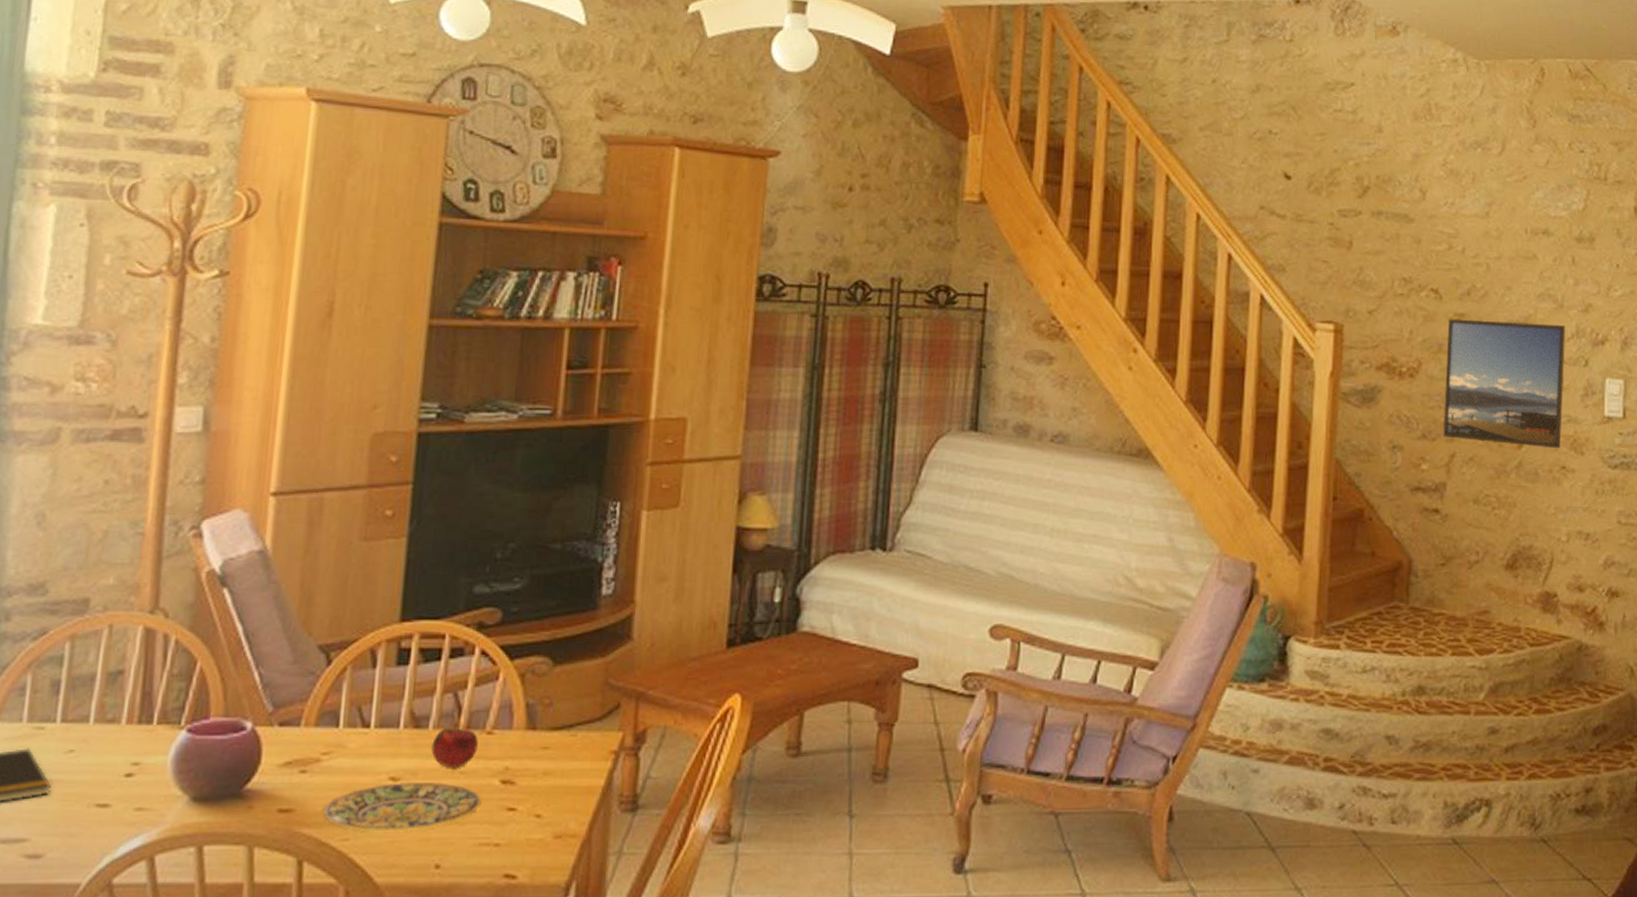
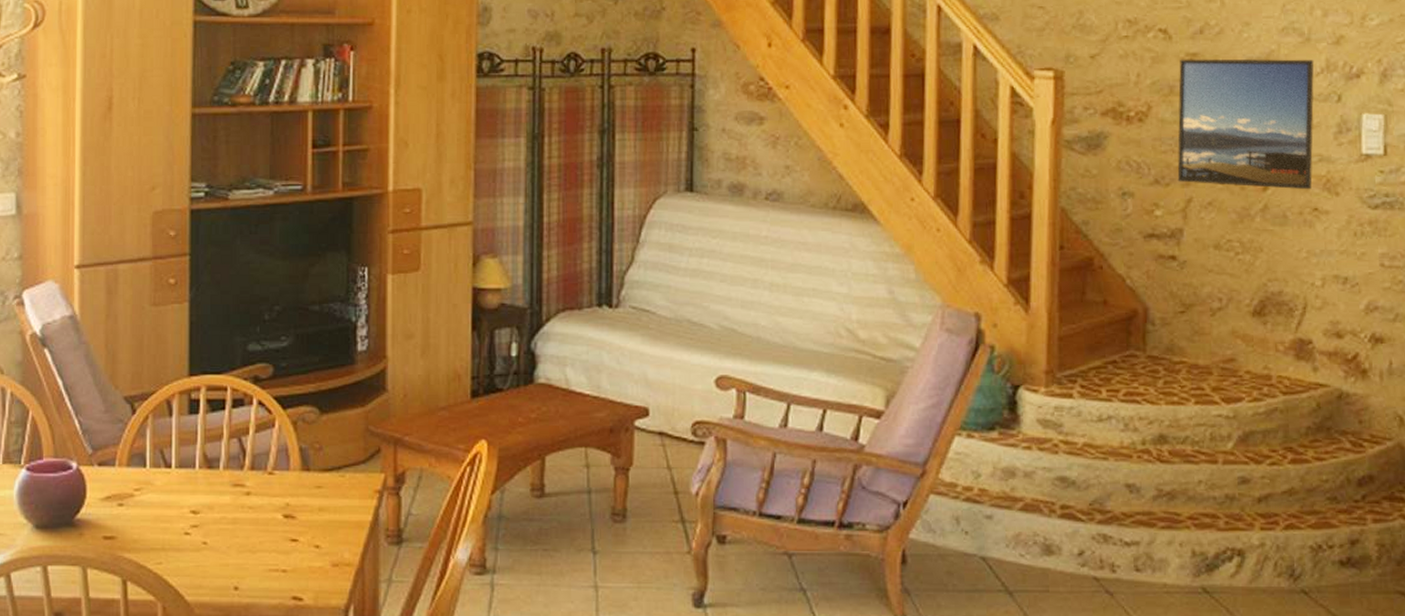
plate: present [323,783,482,832] -> none [139,516,269,558]
fruit: present [431,724,478,768] -> none [223,465,262,503]

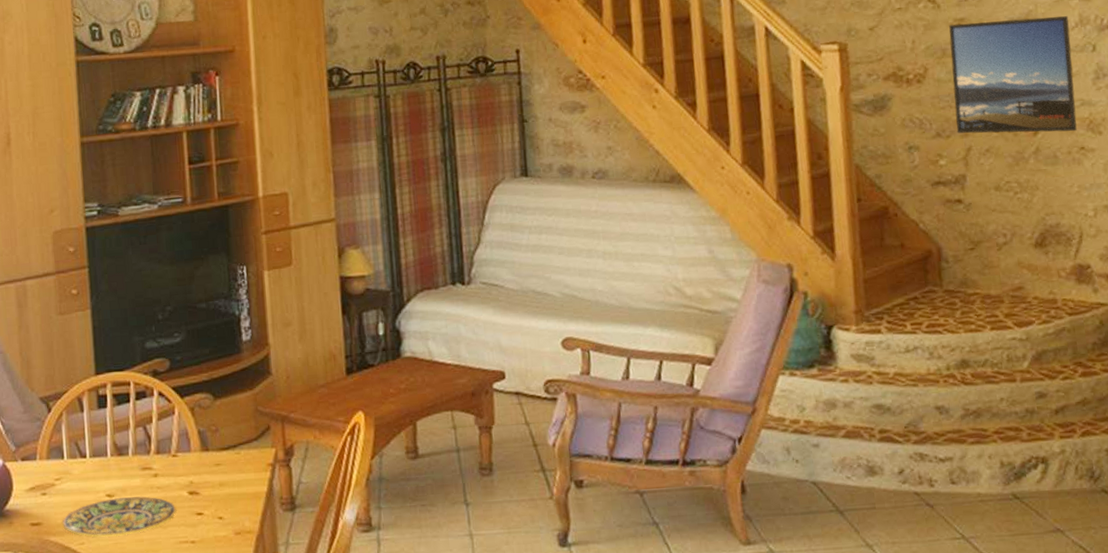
plate: none [139,516,269,558] -> present [62,496,177,537]

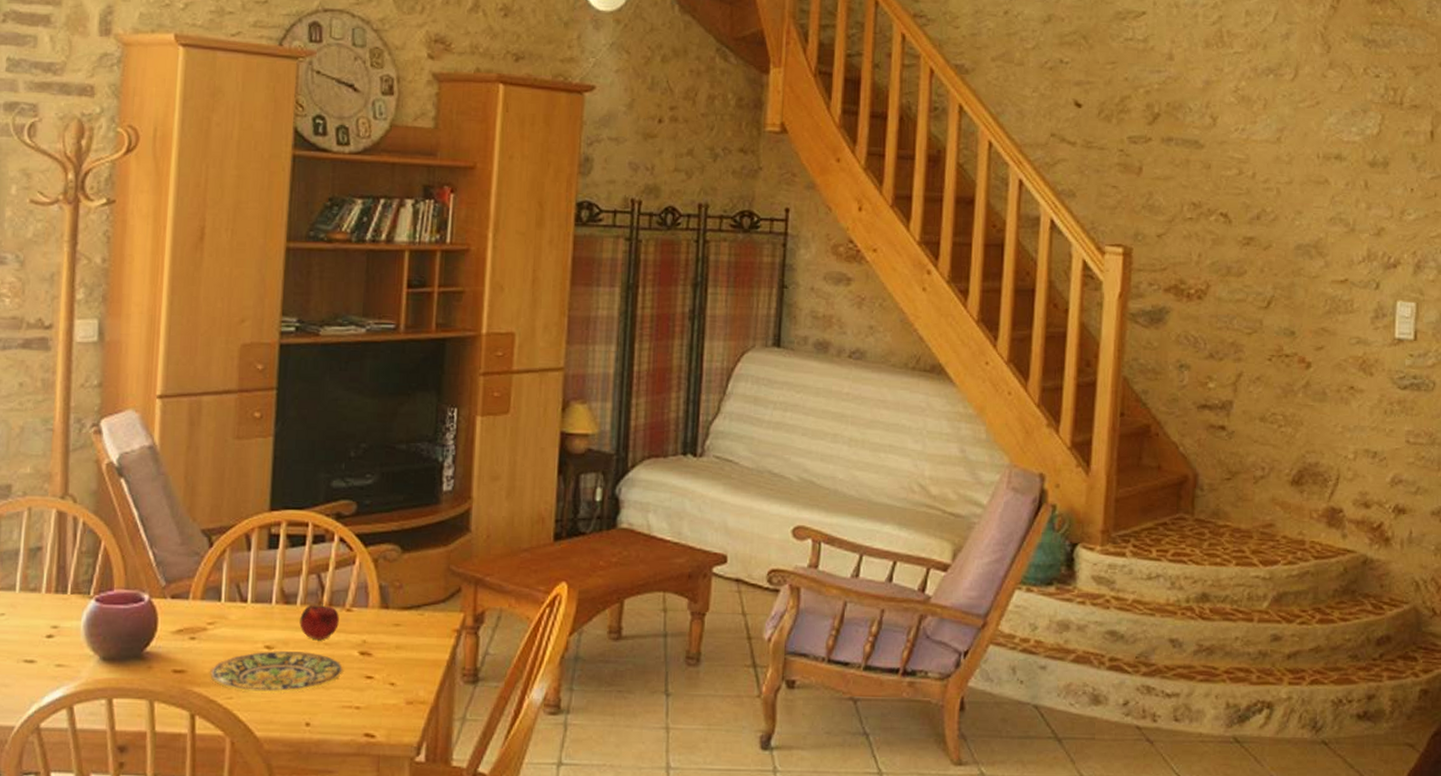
fruit: none [133,450,167,485] -> present [299,601,339,640]
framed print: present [949,16,1077,134] -> none [1230,242,1357,370]

